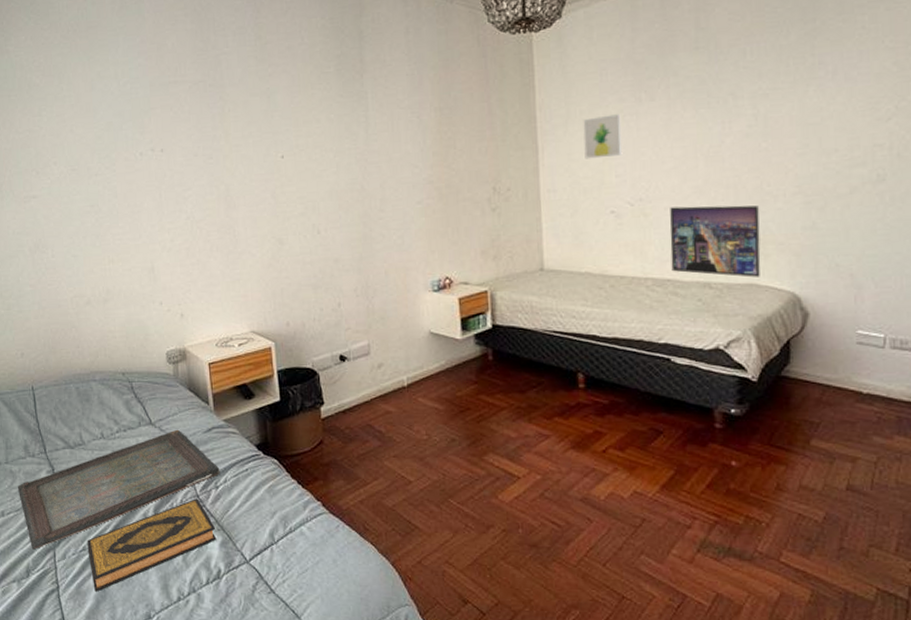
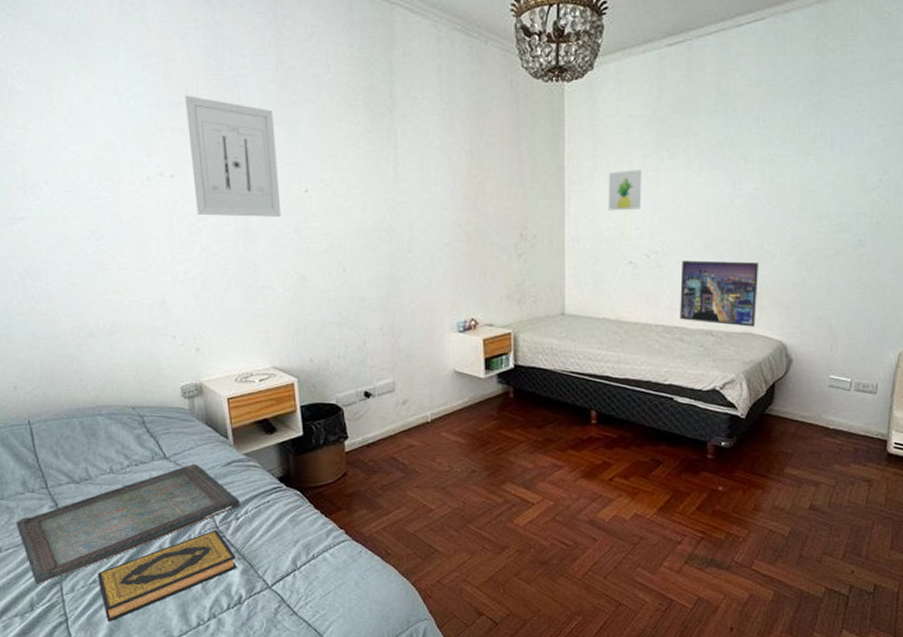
wall art: none [174,75,260,186] -> present [185,95,282,217]

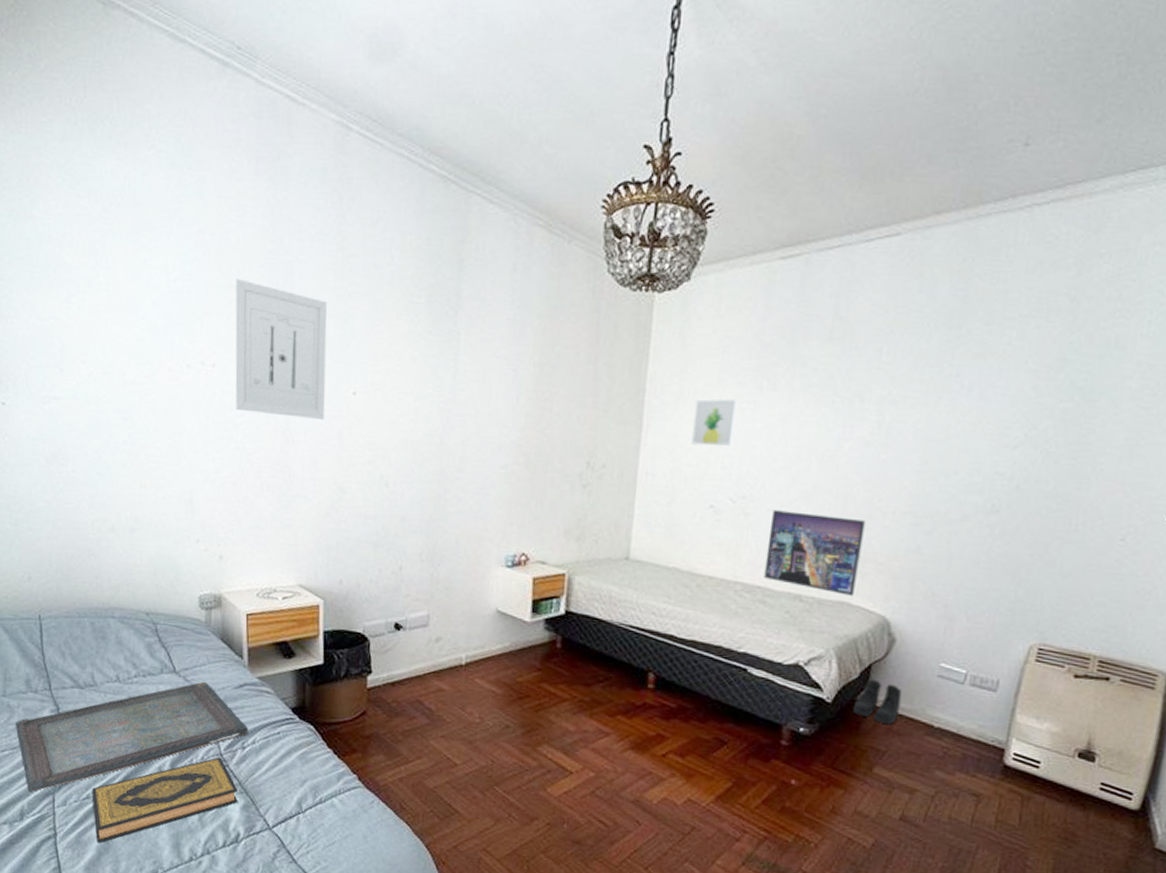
boots: none [763,394,802,431] -> present [852,678,902,724]

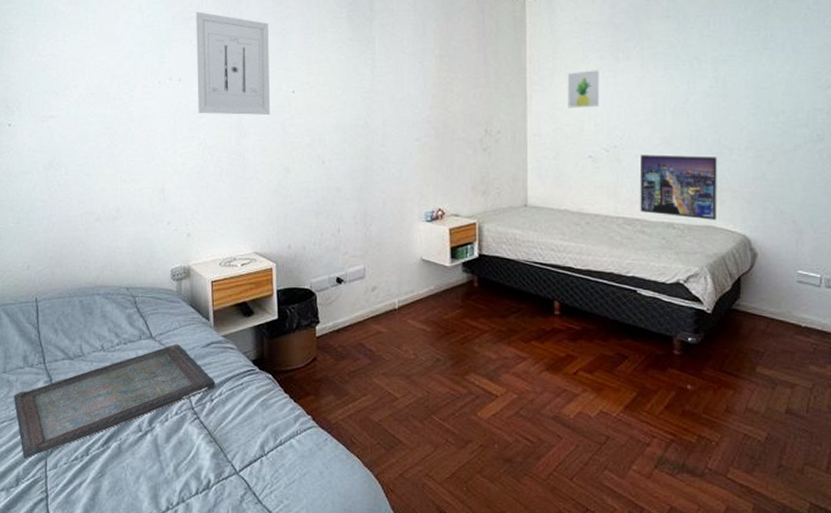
hardback book: present [92,757,238,843] -> none [79,411,209,501]
boots: present [852,678,902,724] -> none [730,289,770,327]

